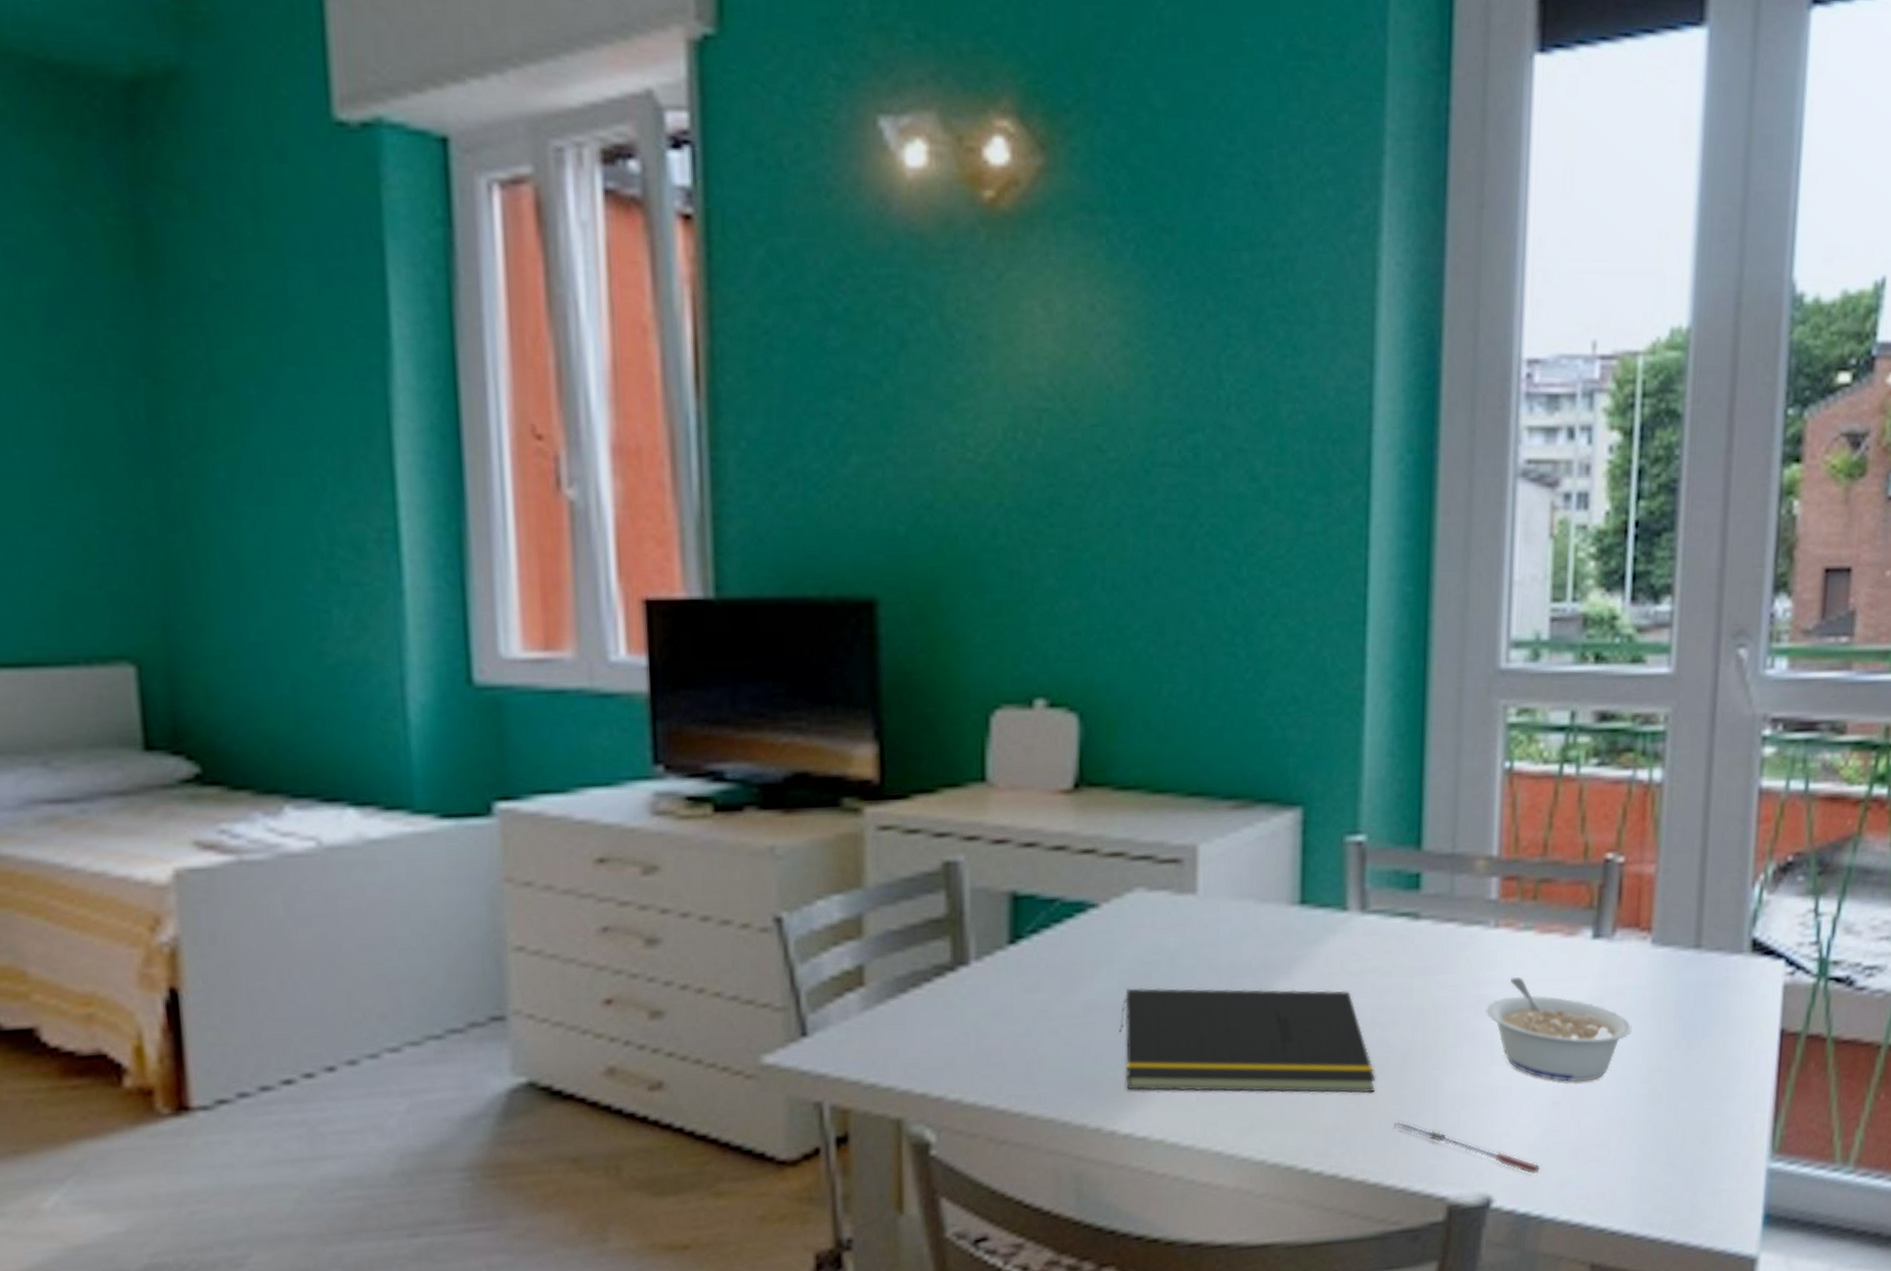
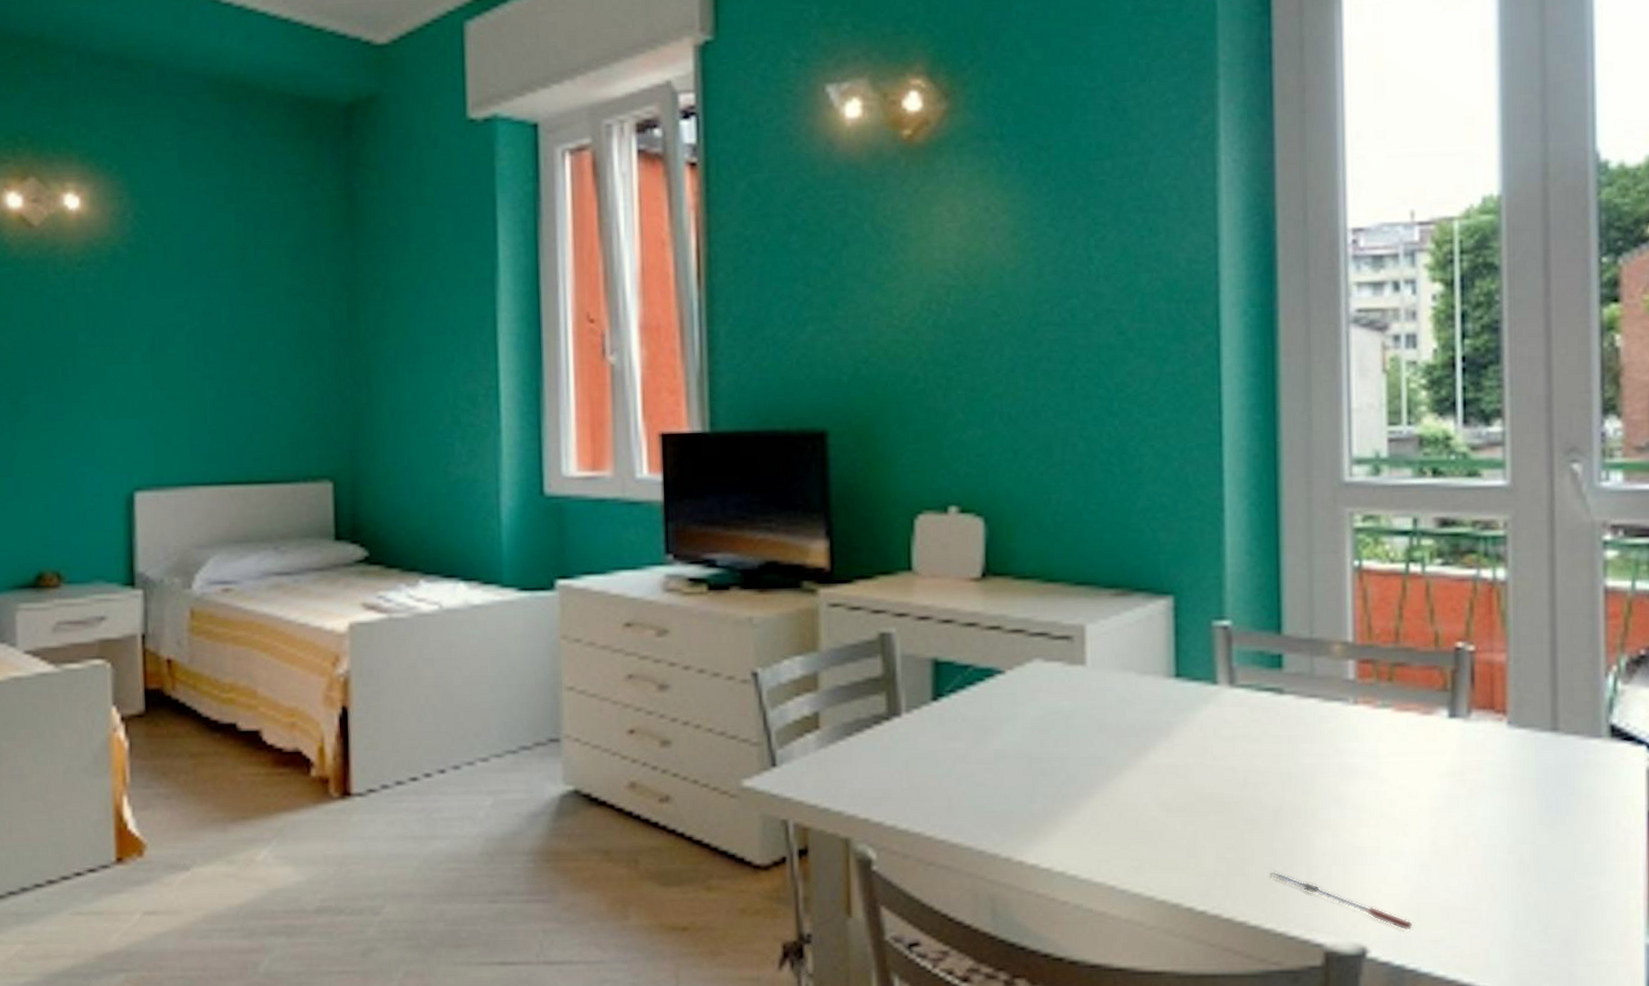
notepad: present [1119,987,1375,1094] -> none [1024,741,1250,845]
legume: present [1485,977,1632,1083] -> none [1349,748,1494,848]

